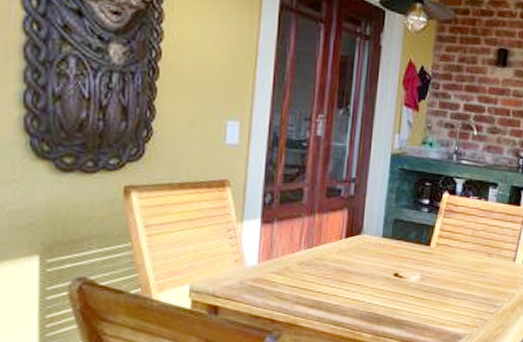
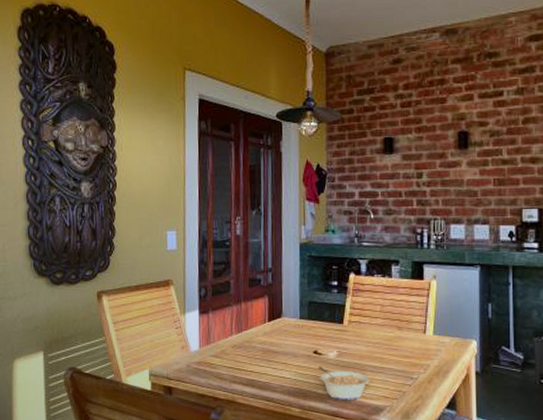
legume: none [396,290,453,328] -> present [317,366,370,401]

